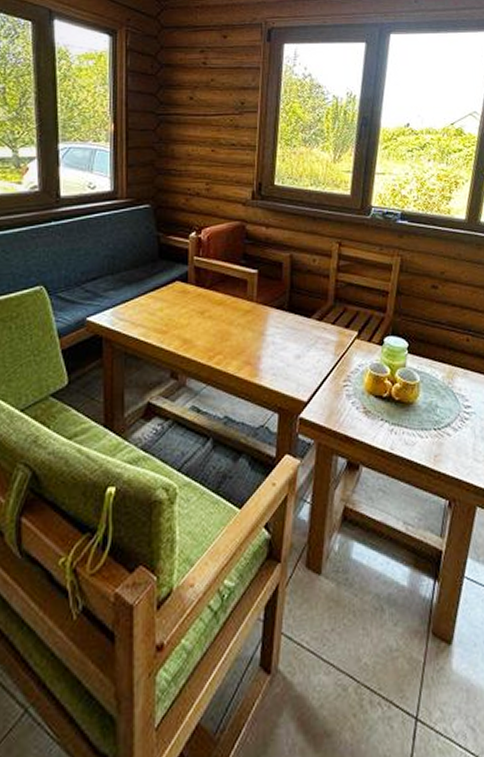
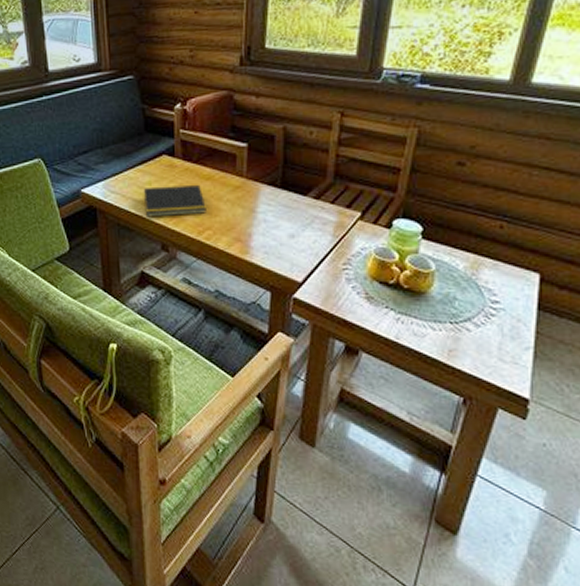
notepad: none [154,311,217,344] -> present [143,185,206,217]

